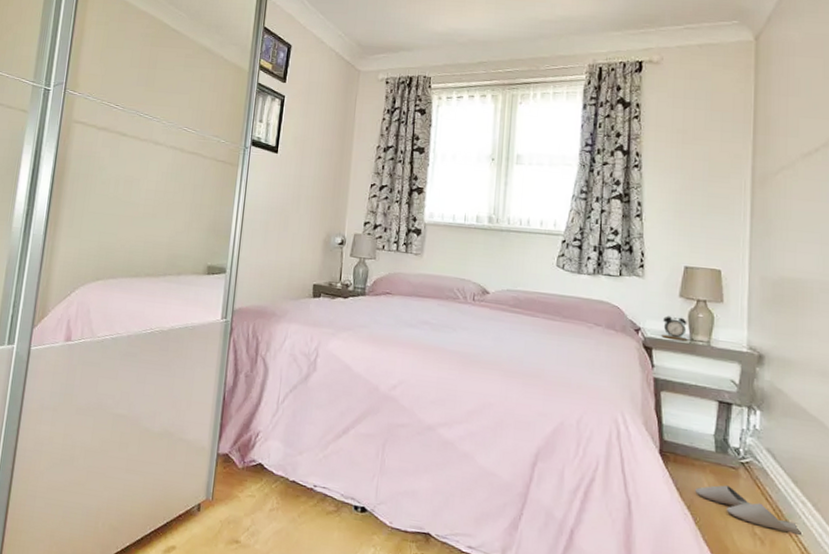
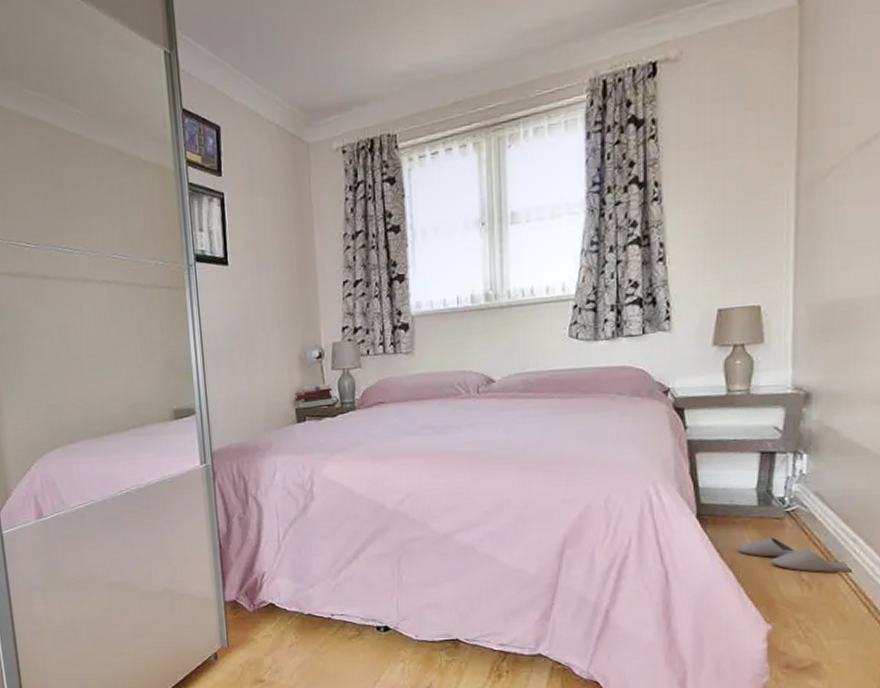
books: none [314,266,349,289] -> present [294,382,335,409]
alarm clock: present [661,314,688,342] -> none [694,366,724,395]

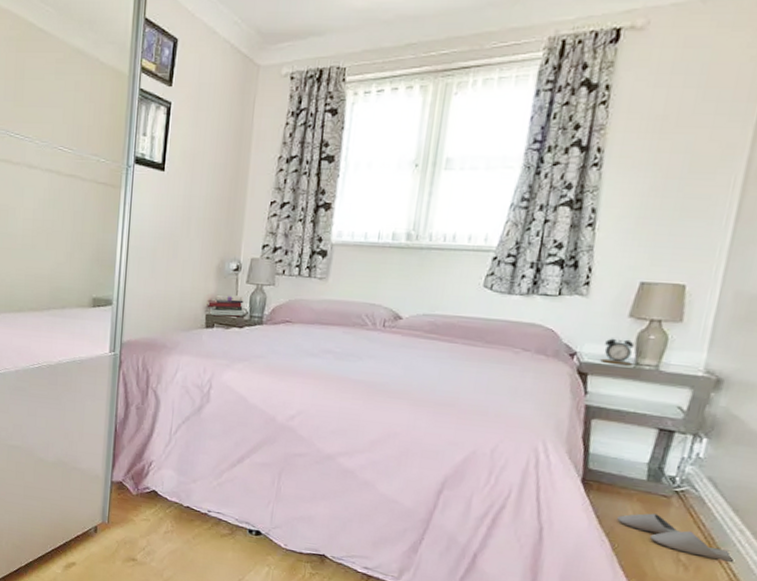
alarm clock: none [694,366,724,395] -> present [600,336,635,366]

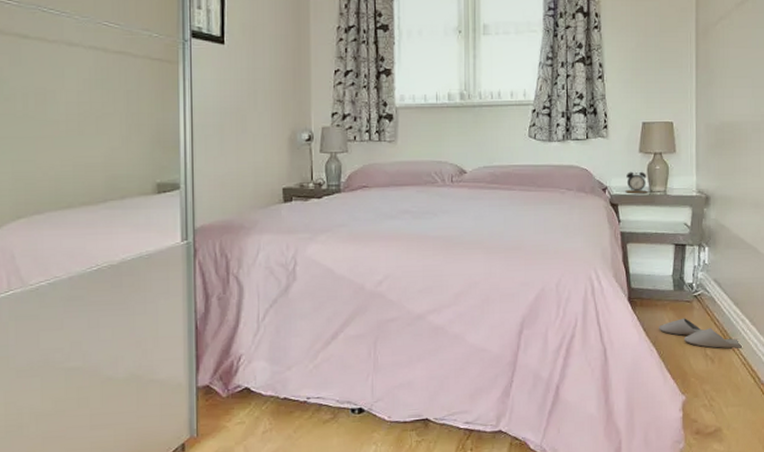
books: present [207,294,244,318] -> none [282,164,321,189]

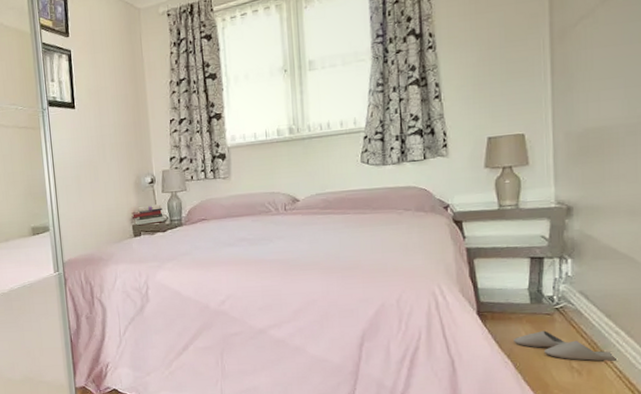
books: none [282,164,321,189] -> present [131,203,165,226]
alarm clock: present [625,170,648,194] -> none [470,185,496,210]

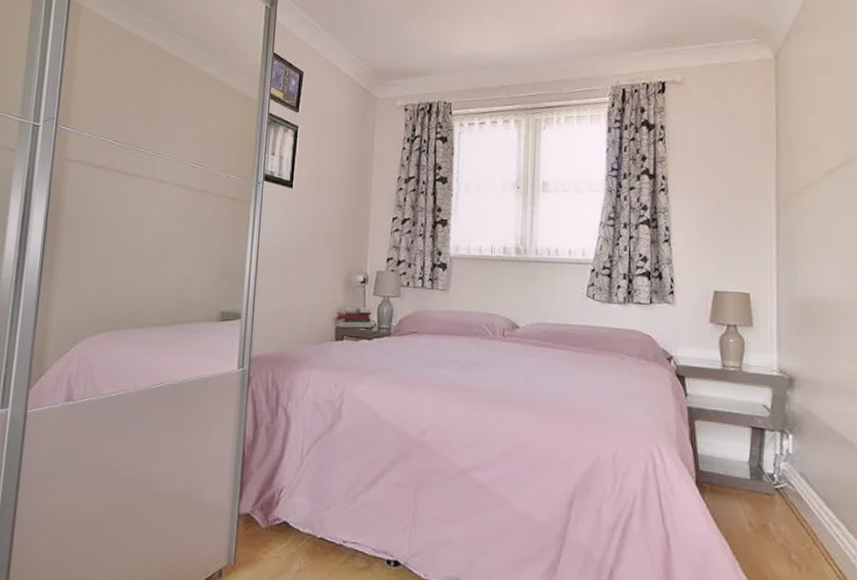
slippers: present [514,330,619,362] -> none [732,512,839,560]

